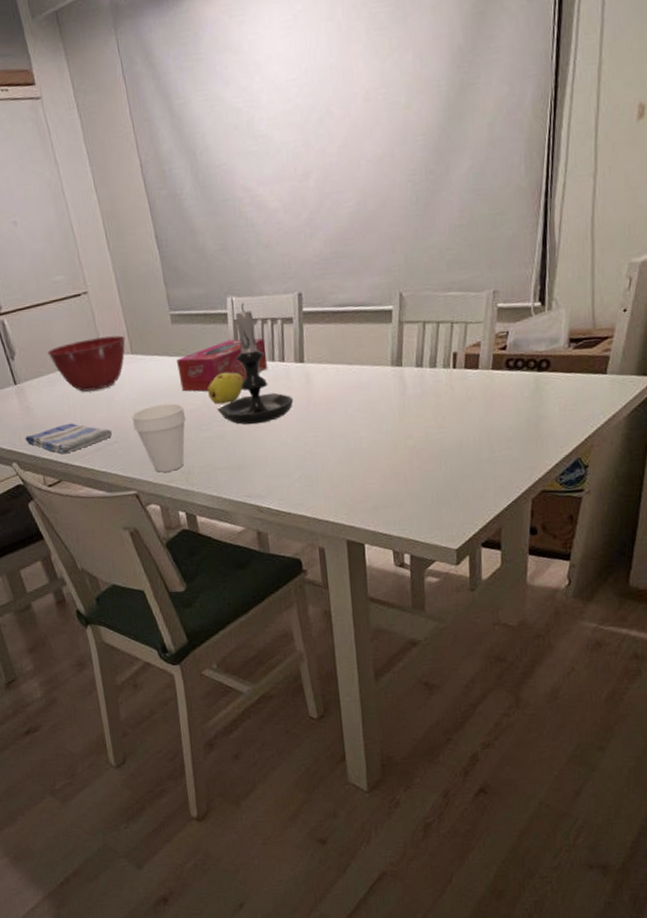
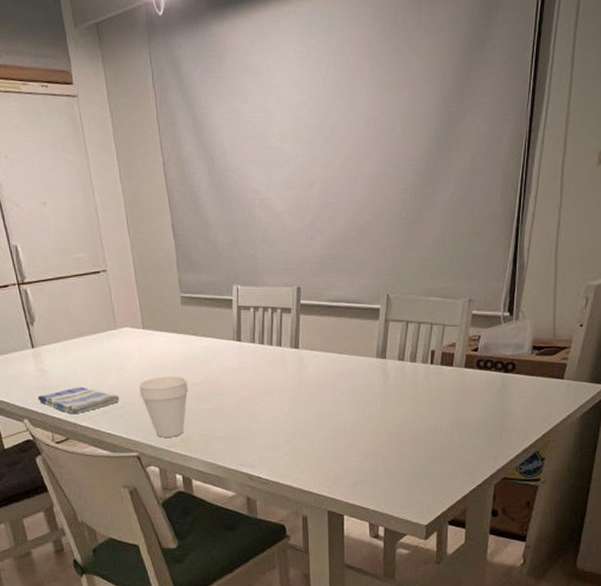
mixing bowl: present [47,335,125,392] -> none [65,311,138,359]
tissue box: present [177,338,268,392] -> none [184,323,266,367]
fruit: present [208,372,244,405] -> none [210,352,244,380]
candle holder: present [217,303,294,425] -> none [217,292,288,401]

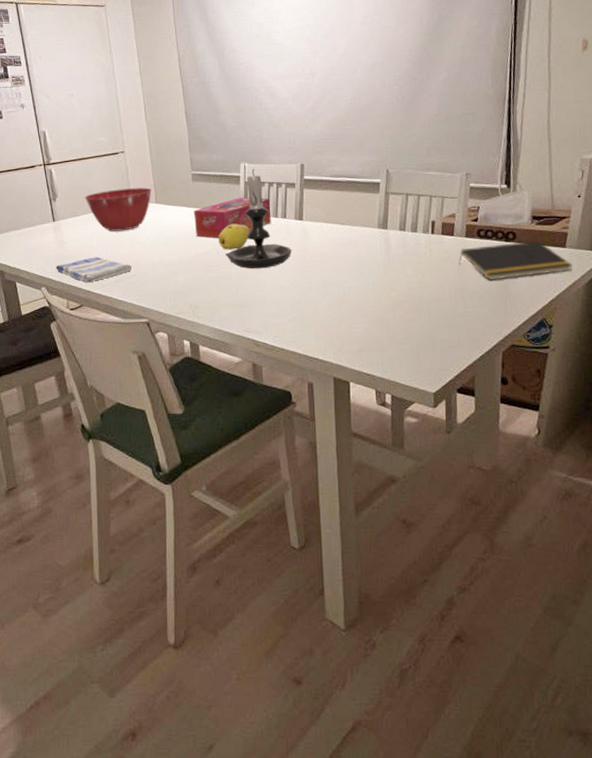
mixing bowl: none [65,311,138,359] -> present [84,187,152,232]
cup: present [138,375,189,438] -> none [150,246,198,305]
tissue box: none [184,323,266,367] -> present [194,197,272,238]
fruit: none [210,352,244,380] -> present [218,223,250,250]
candle holder: none [217,292,288,401] -> present [225,169,292,269]
notepad: none [456,371,569,413] -> present [459,240,573,281]

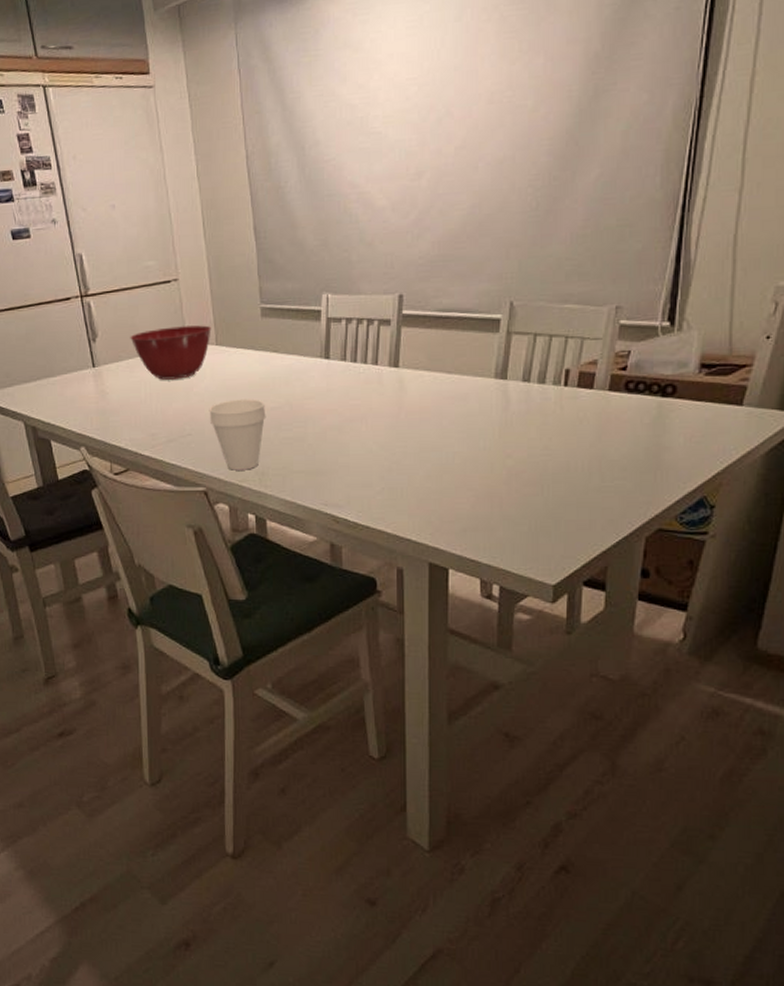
dish towel: present [56,257,132,283] -> none [97,411,187,443]
cup: none [150,246,198,305] -> present [209,399,266,470]
tissue box: present [194,197,272,238] -> none [263,337,359,389]
fruit: present [218,223,250,250] -> none [292,371,332,404]
candle holder: present [225,169,292,269] -> none [300,301,384,429]
notepad: present [459,240,573,281] -> none [597,395,749,447]

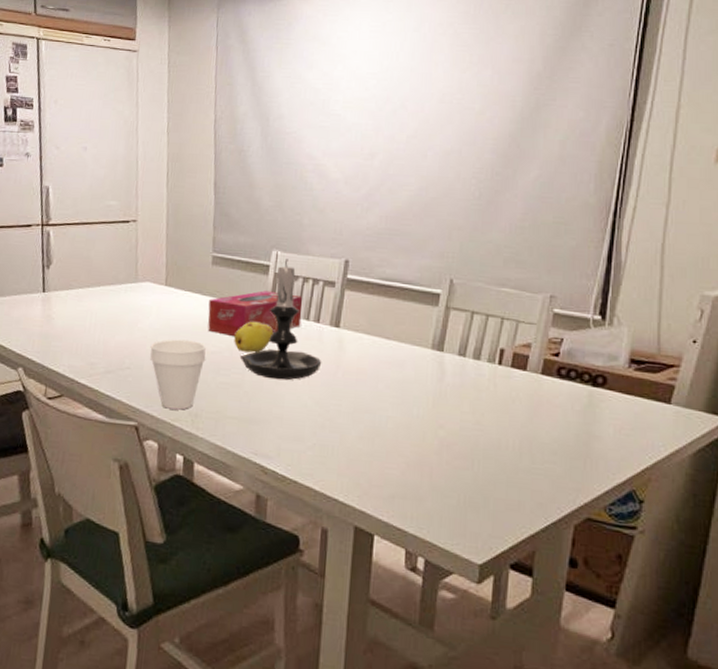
mixing bowl: present [130,325,211,380] -> none [83,263,163,314]
tissue box: none [263,337,359,389] -> present [207,290,302,336]
fruit: none [292,371,332,404] -> present [234,321,274,353]
candle holder: none [300,301,384,429] -> present [239,259,322,381]

